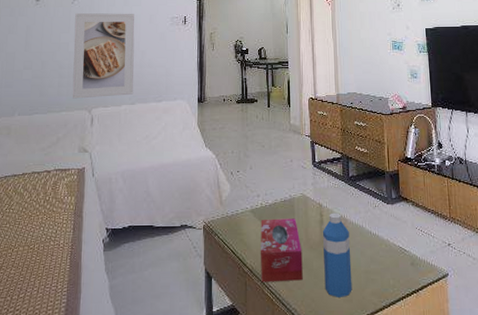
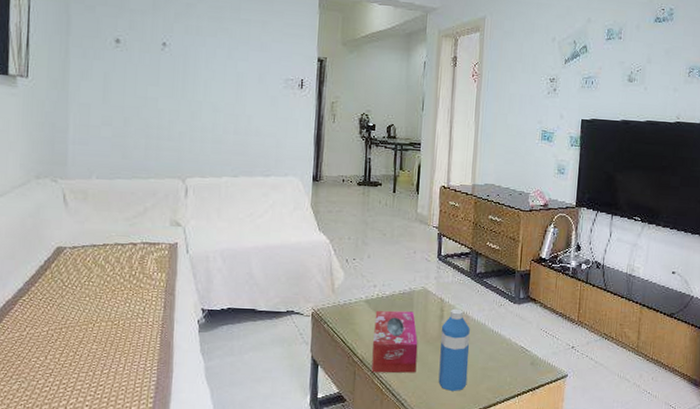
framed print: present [72,12,135,99] -> none [162,62,241,166]

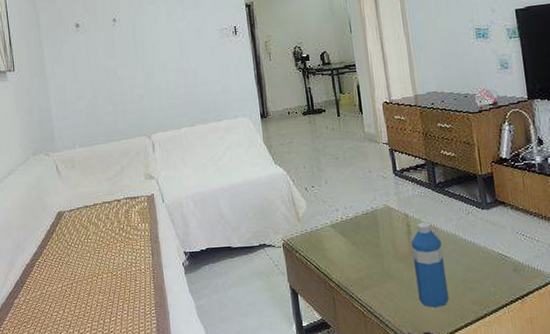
tissue box: present [371,310,418,373] -> none [343,230,394,296]

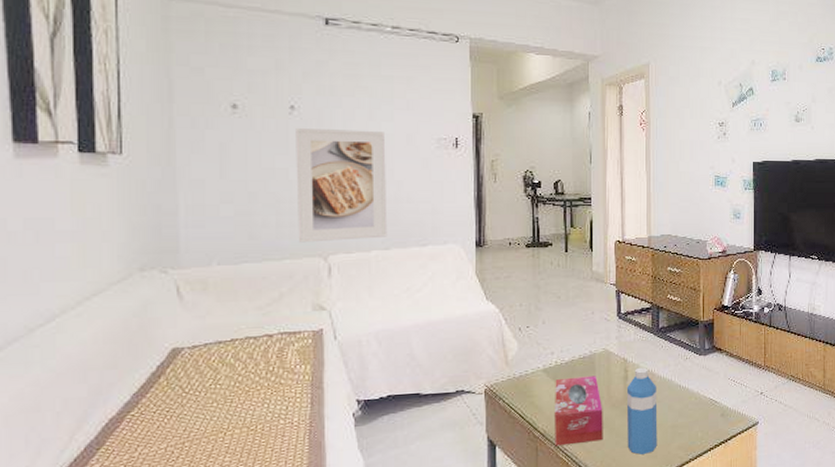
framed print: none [118,30,192,126] -> present [296,127,388,243]
tissue box: none [343,230,394,296] -> present [555,376,603,446]

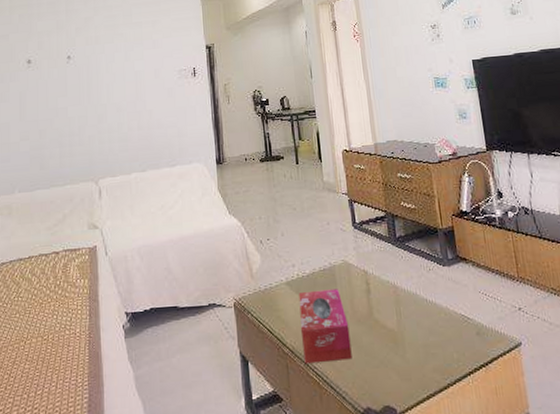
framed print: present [296,127,388,243] -> none [72,69,144,170]
water bottle: present [626,367,658,455] -> none [370,279,410,377]

